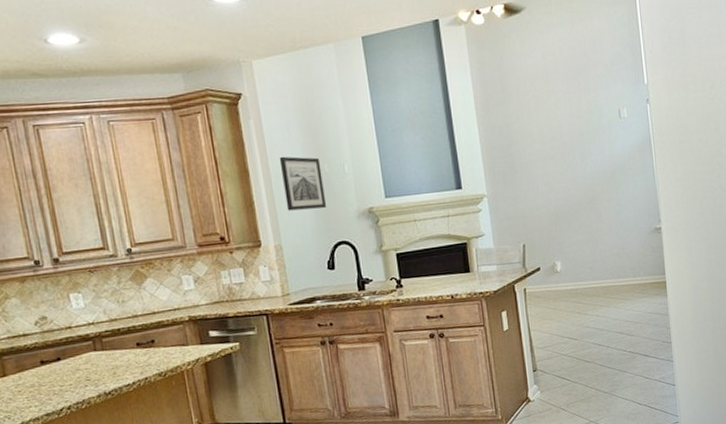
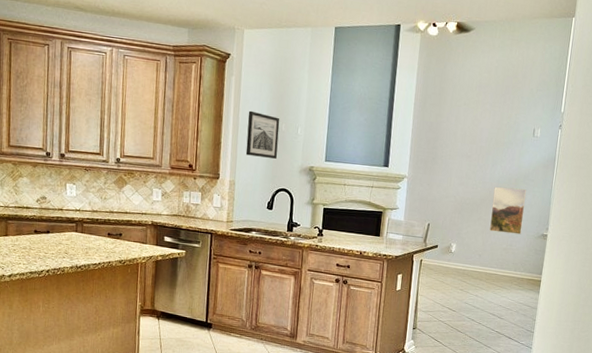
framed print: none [589,181,632,238] -> present [489,187,526,235]

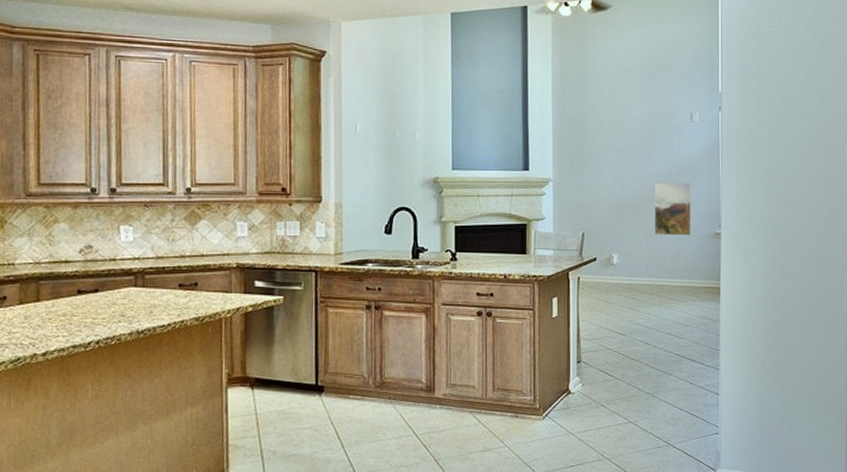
wall art: present [245,110,280,159] -> none [353,116,393,172]

